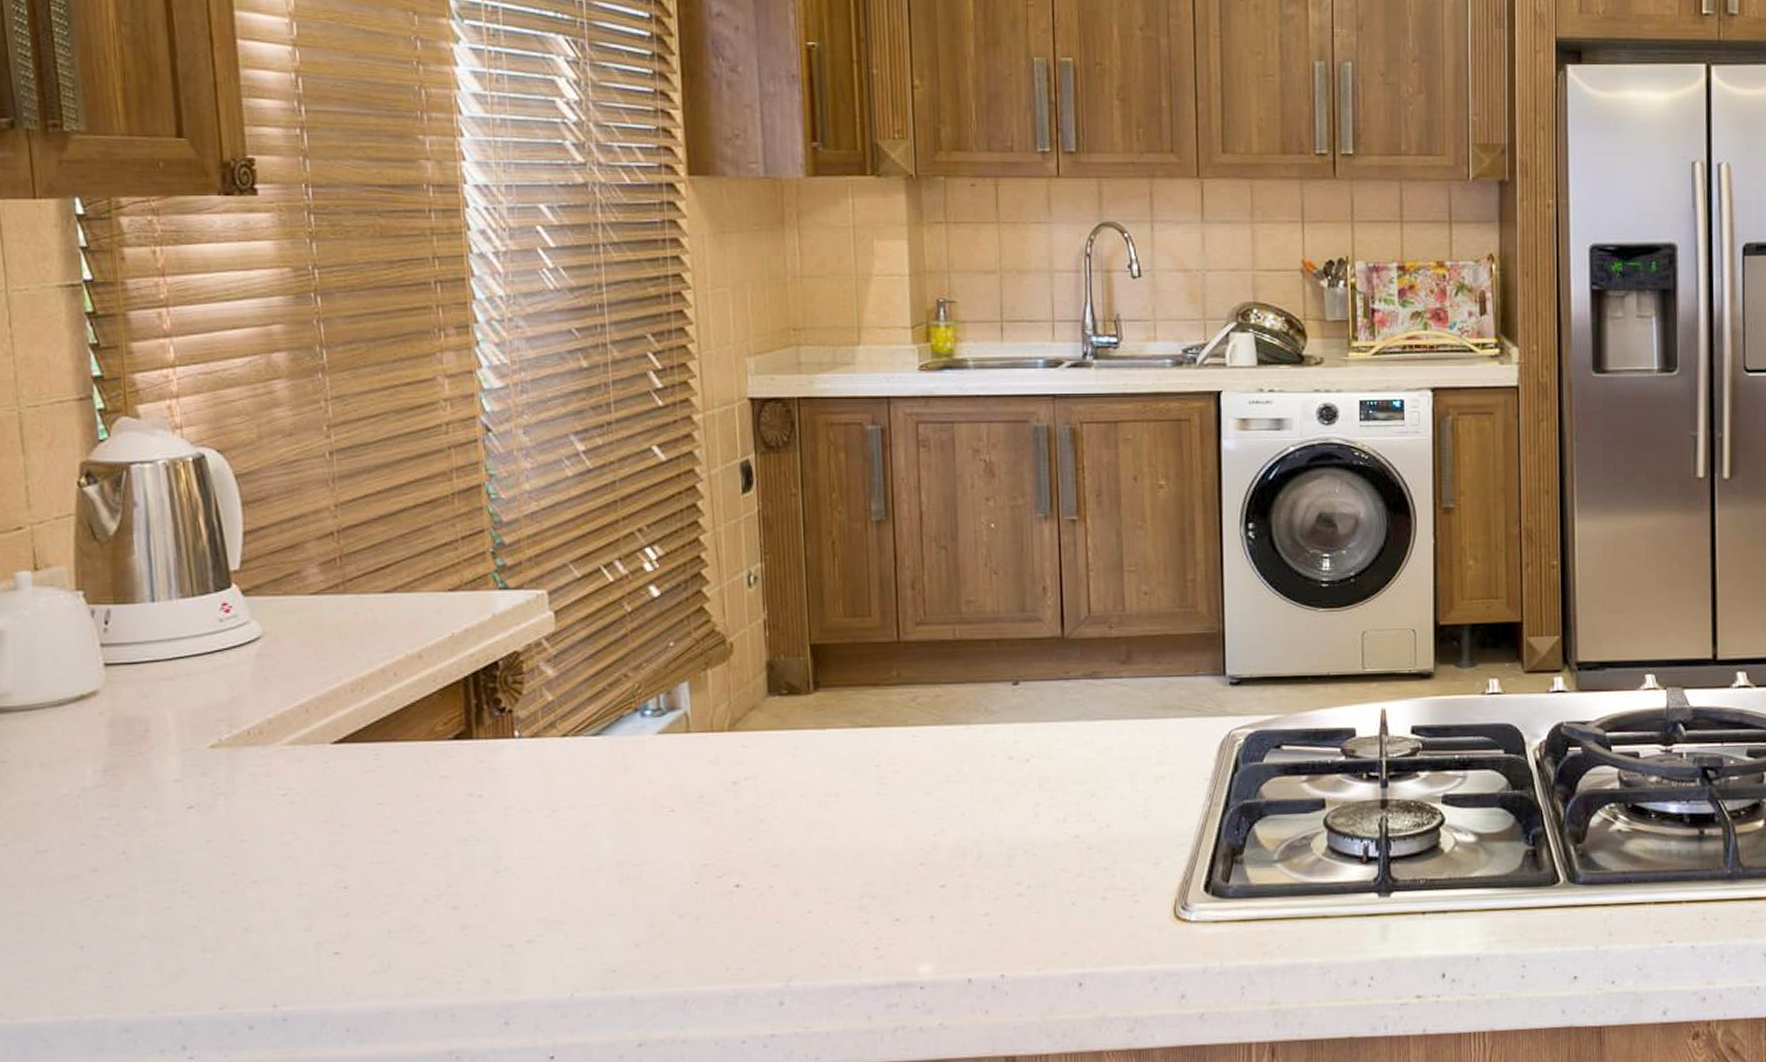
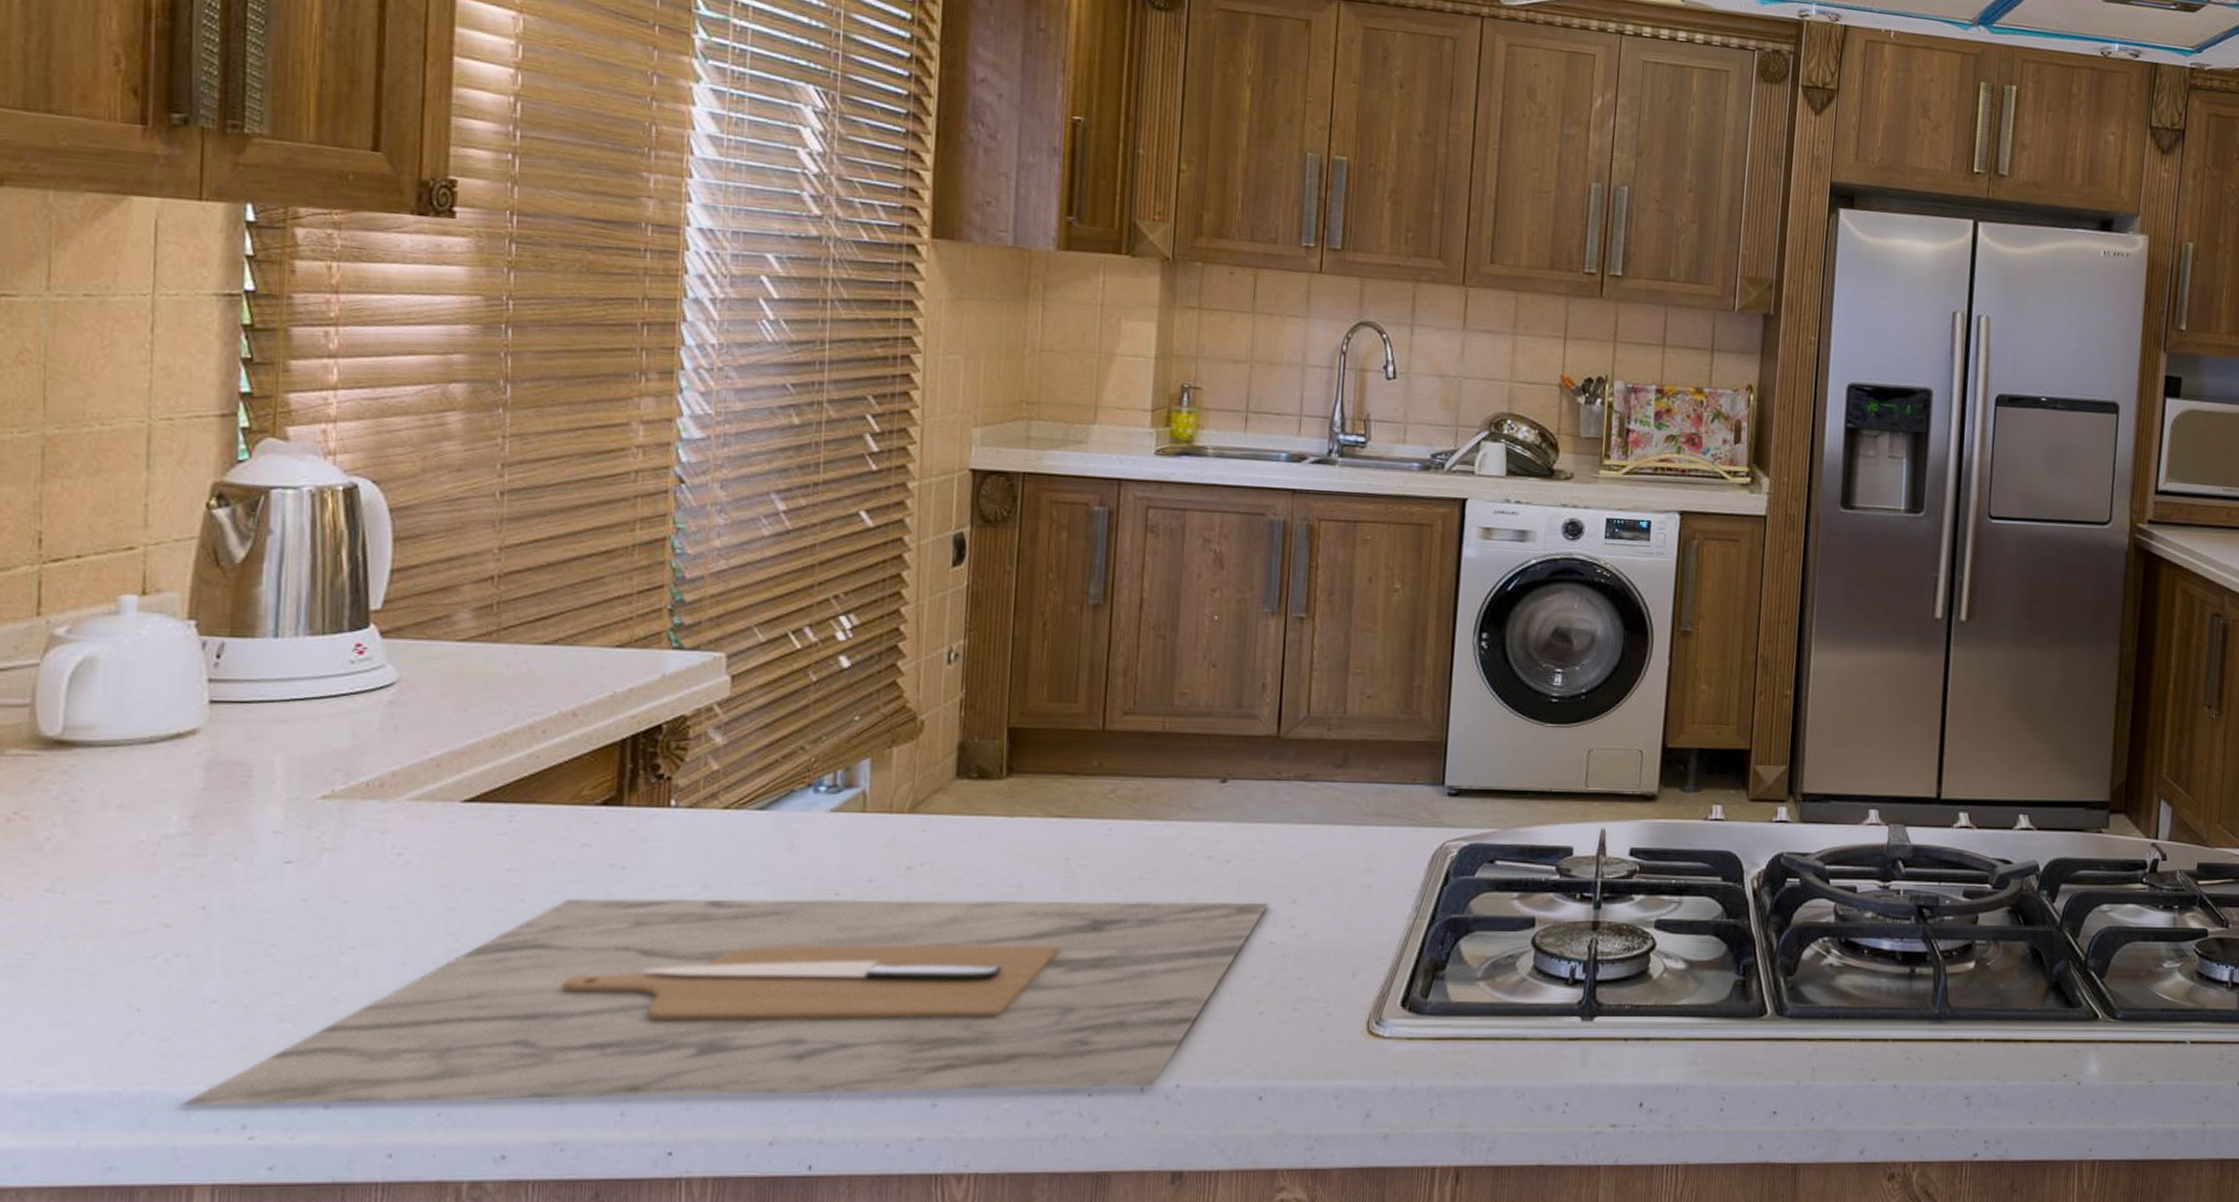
cutting board: none [128,797,1071,1031] -> present [180,898,1270,1106]

